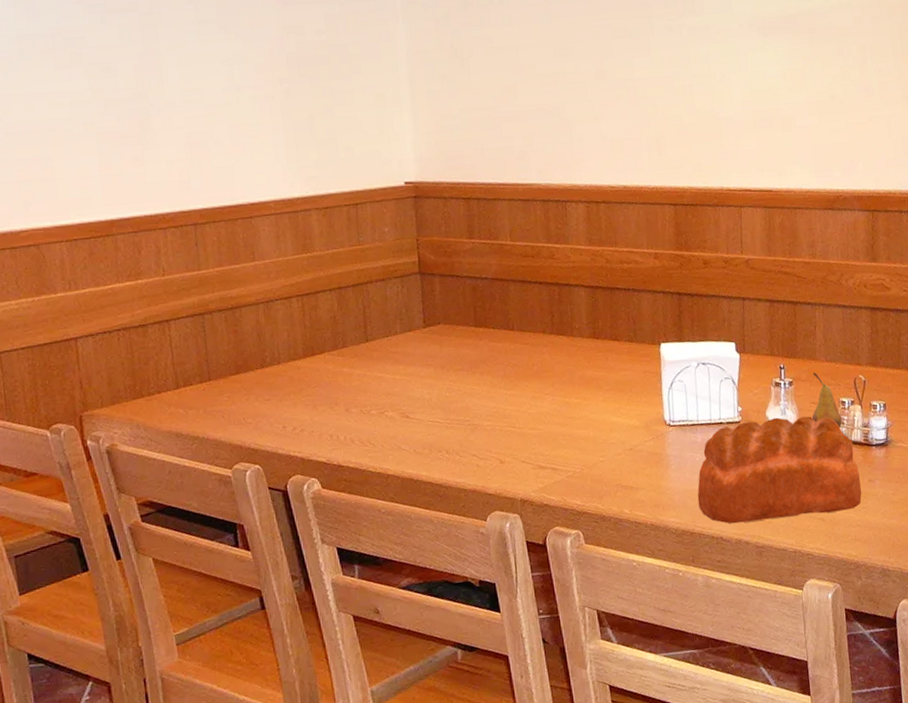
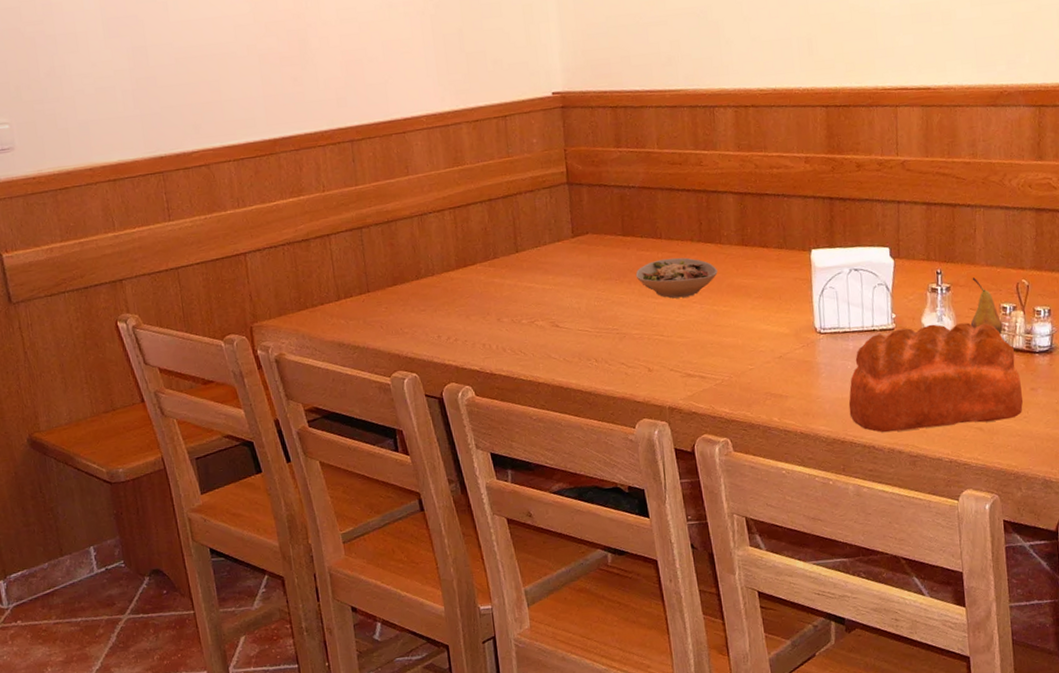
salad: none [487,349,569,390] -> present [635,257,718,299]

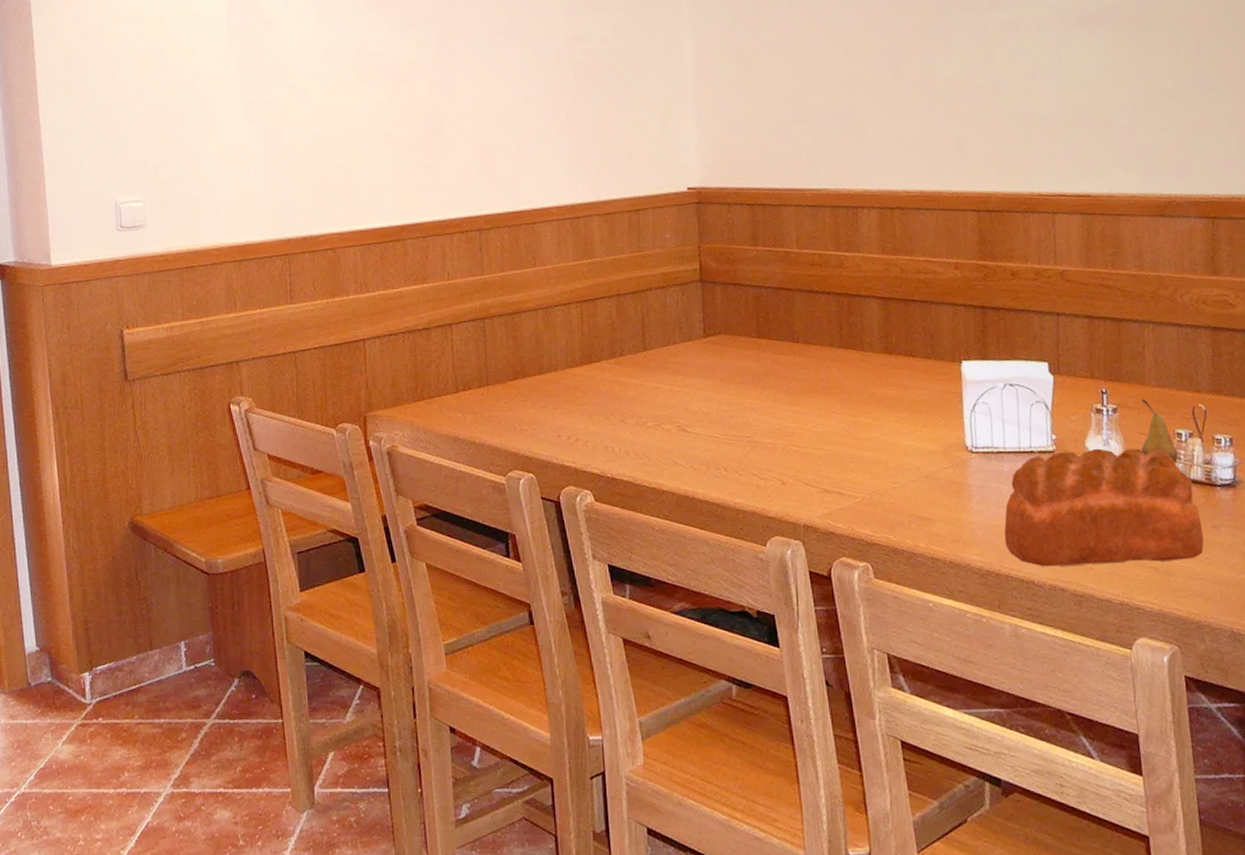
salad: present [635,257,718,299] -> none [770,363,859,407]

